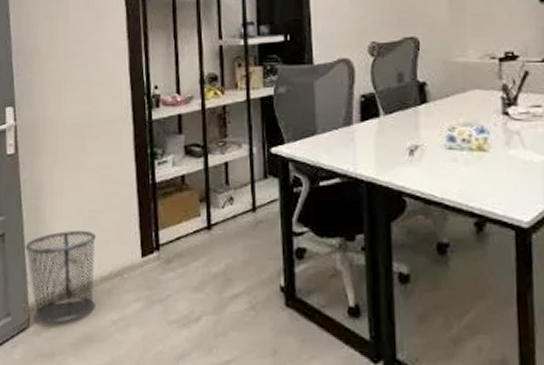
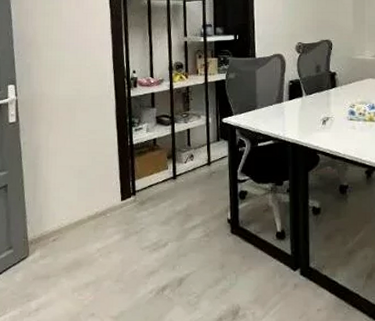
waste bin: present [25,231,97,324] -> none [25,182,85,253]

